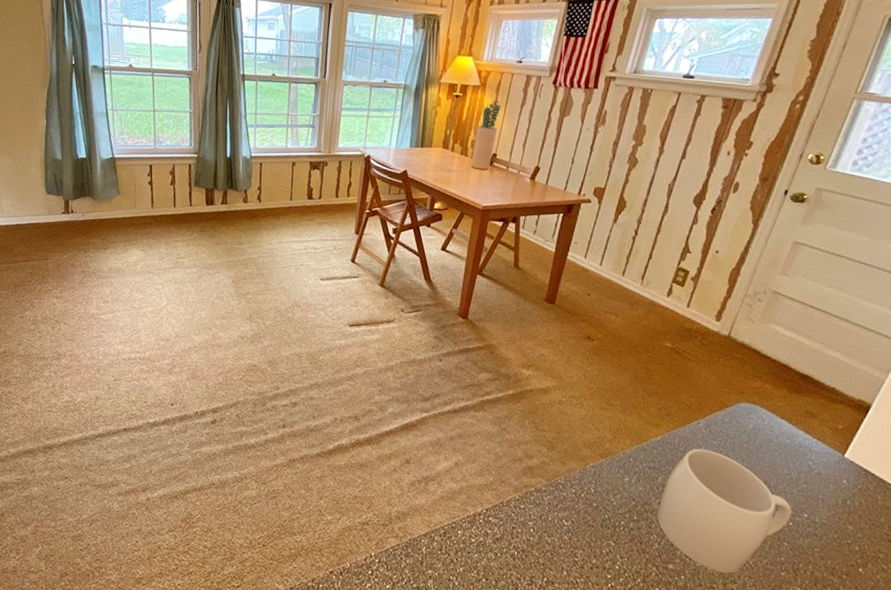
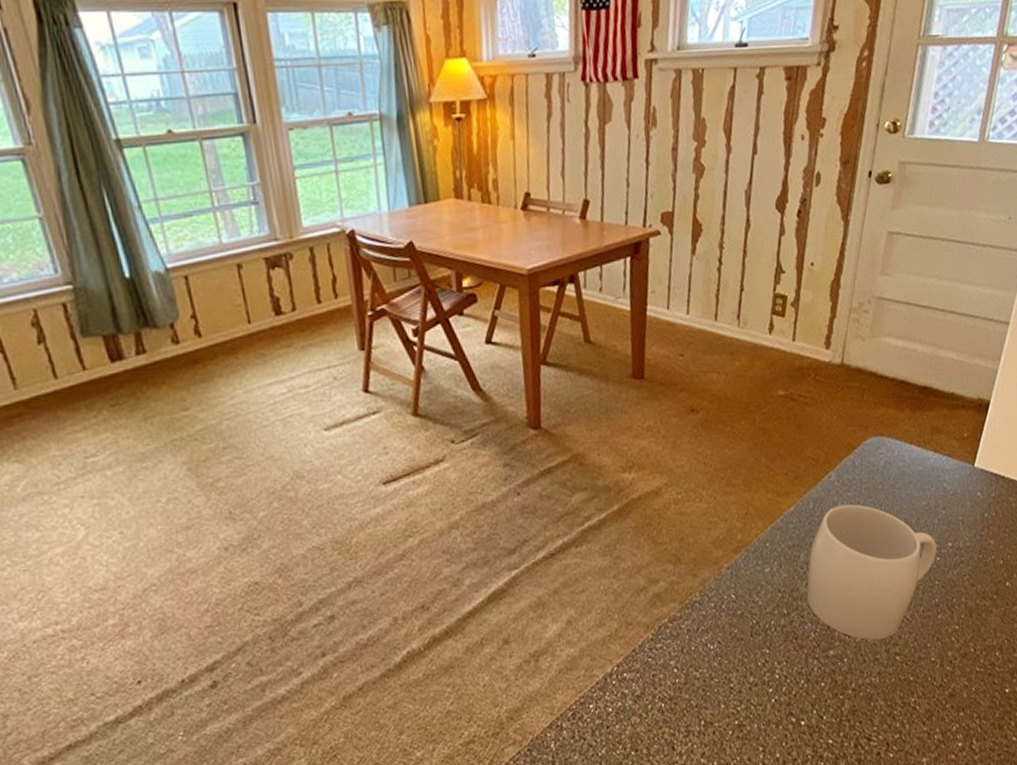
vase: present [470,98,501,170] -> none [495,112,525,220]

